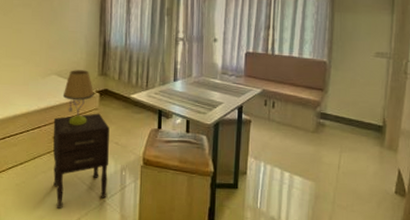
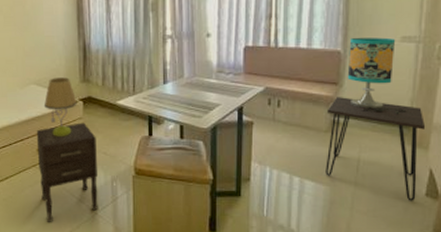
desk: none [312,102,395,198] -> present [325,97,426,201]
table lamp: none [331,51,379,120] -> present [347,37,406,115]

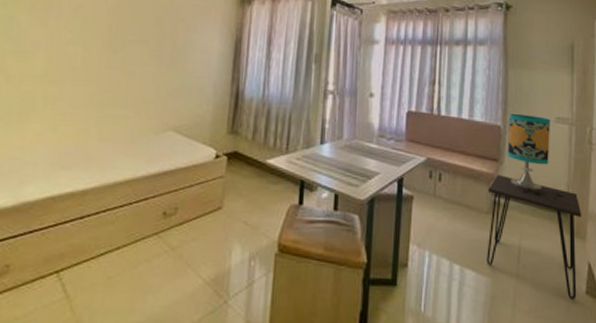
nightstand: present [36,122,98,222] -> none [158,182,238,312]
table lamp: present [43,77,77,136] -> none [180,125,221,198]

